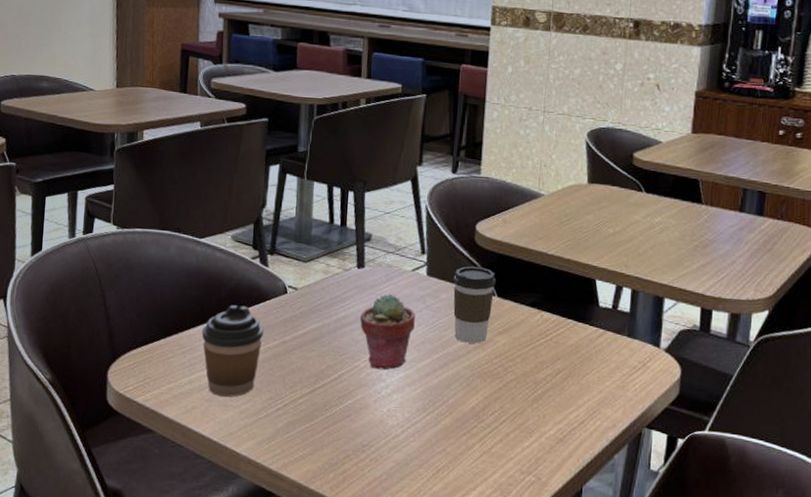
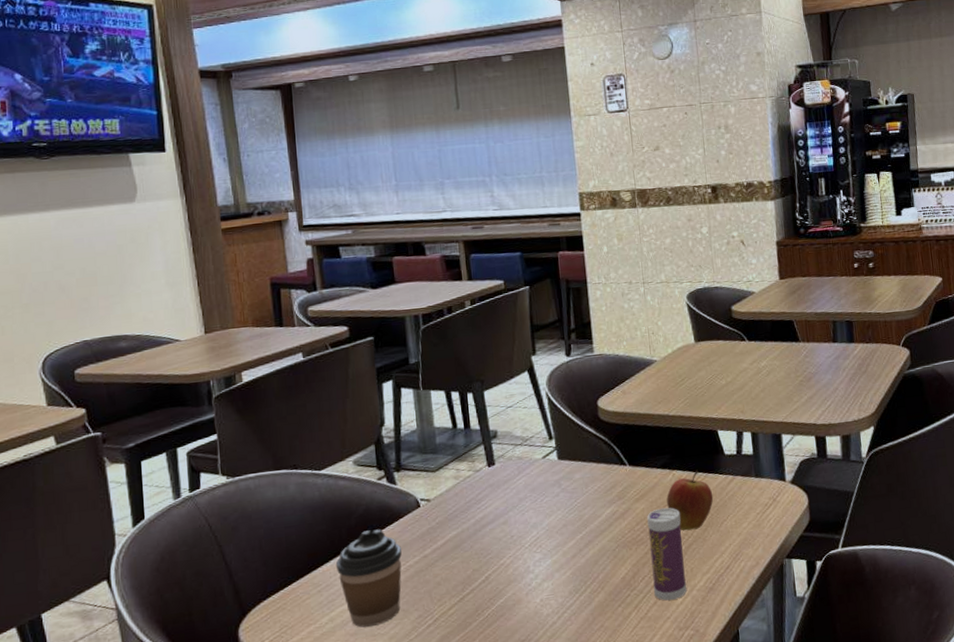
potted succulent: present [360,293,415,370] -> none [498,485,554,563]
coffee cup: present [453,266,496,344] -> none [584,441,626,517]
beverage can: none [502,346,542,442] -> present [647,507,687,601]
apple: none [530,315,580,377] -> present [666,469,714,531]

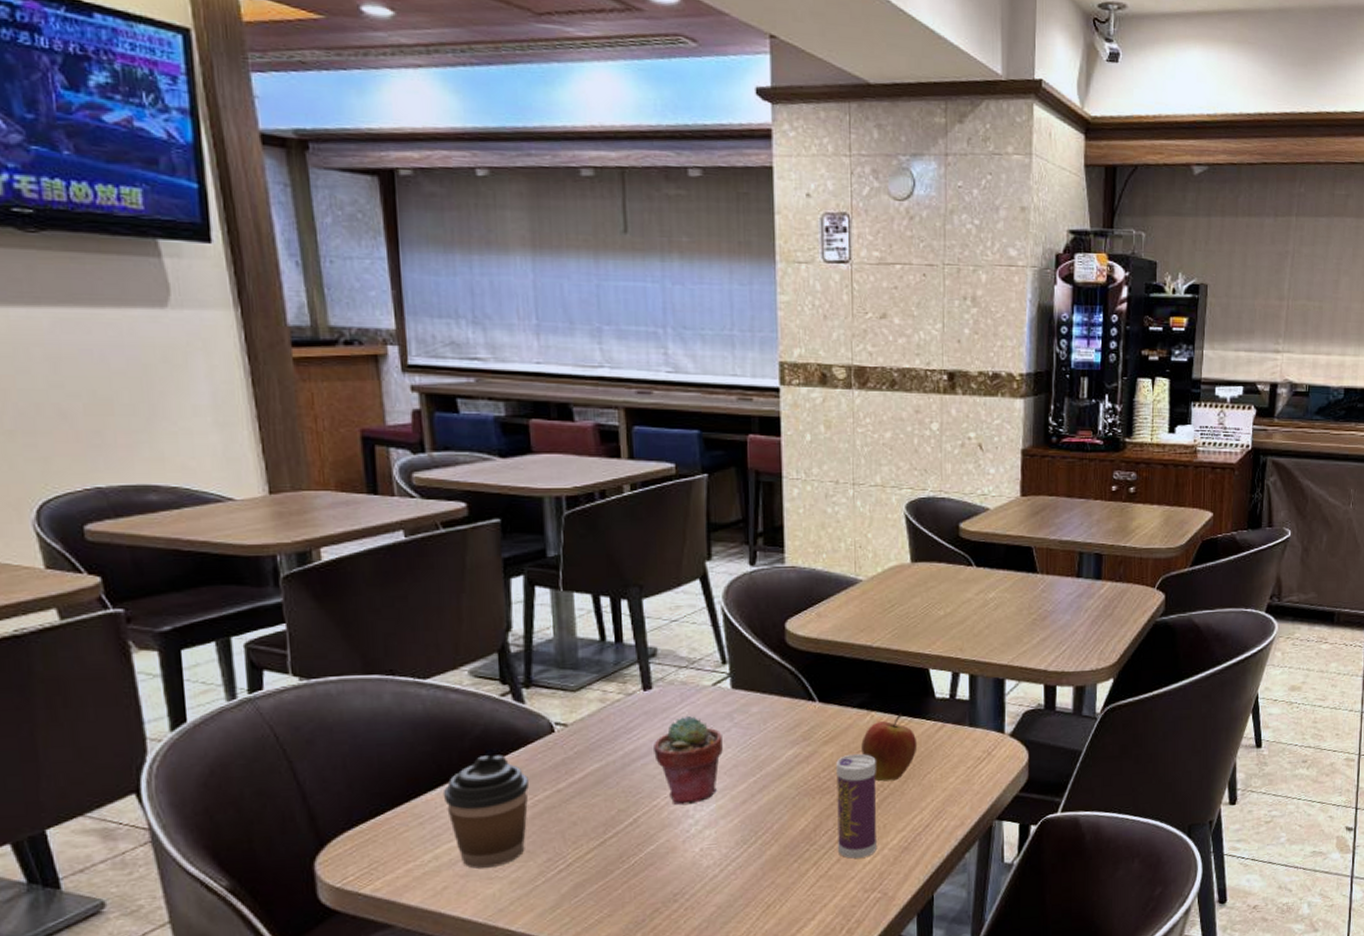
potted succulent: none [498,485,554,563] -> present [654,715,723,805]

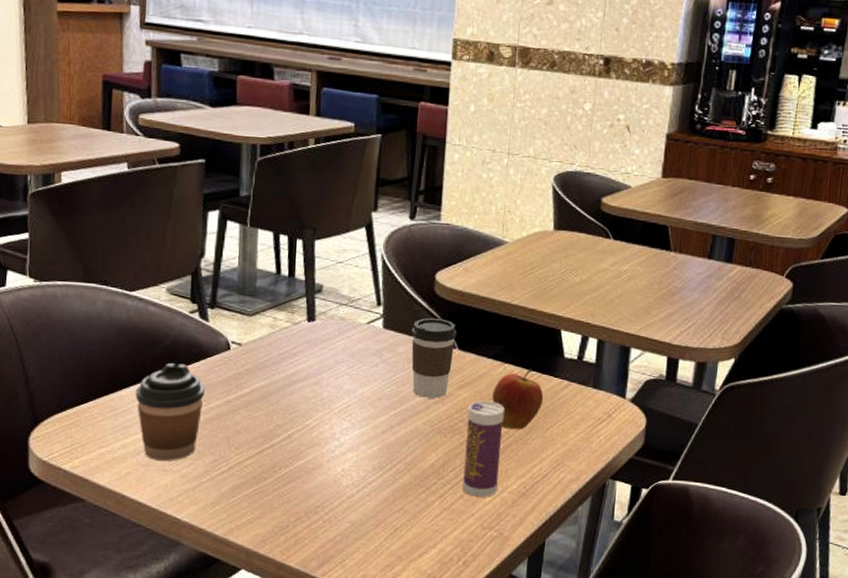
potted succulent: present [654,715,723,805] -> none [311,348,371,428]
coffee cup: none [764,670,816,759] -> present [411,317,457,399]

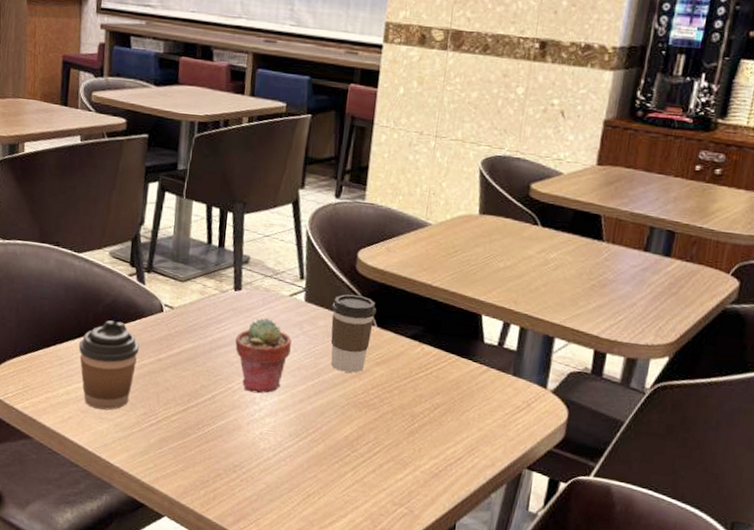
potted succulent: none [311,348,371,428] -> present [235,317,292,394]
beverage can: present [462,400,504,497] -> none [375,378,421,474]
apple: present [492,367,544,430] -> none [408,350,461,411]

